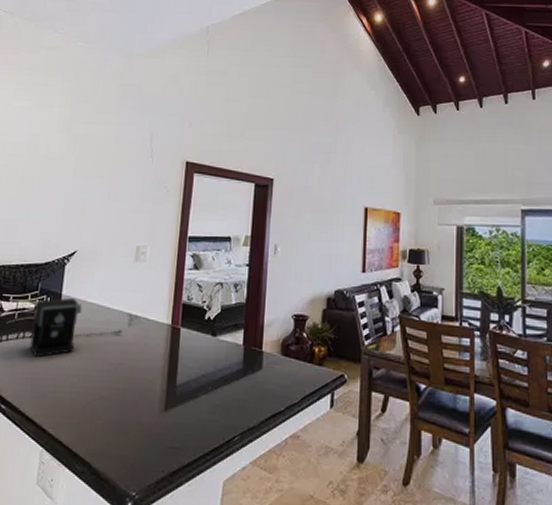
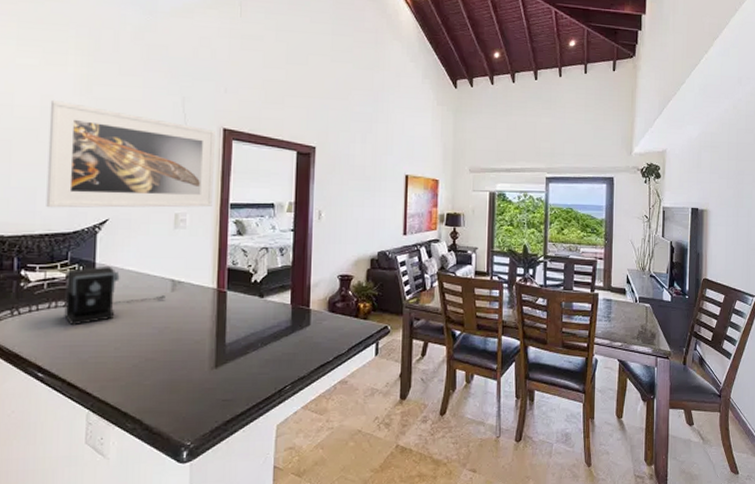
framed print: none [24,137,179,240] -> present [46,99,215,208]

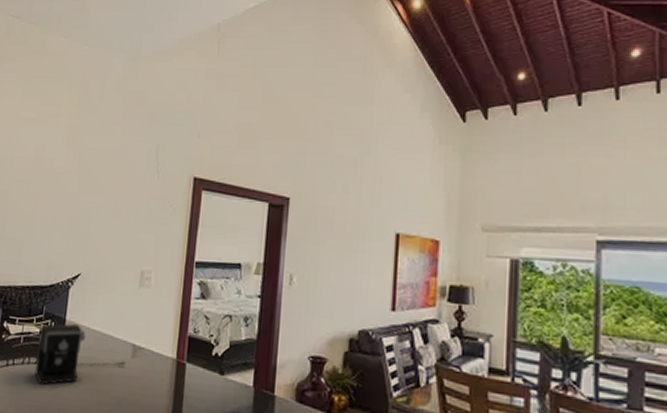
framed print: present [46,99,215,208] -> none [30,150,186,265]

